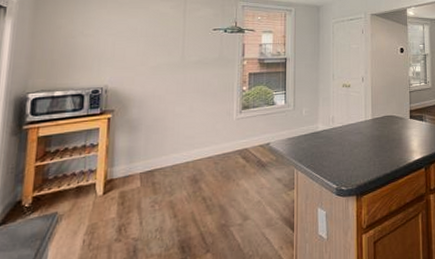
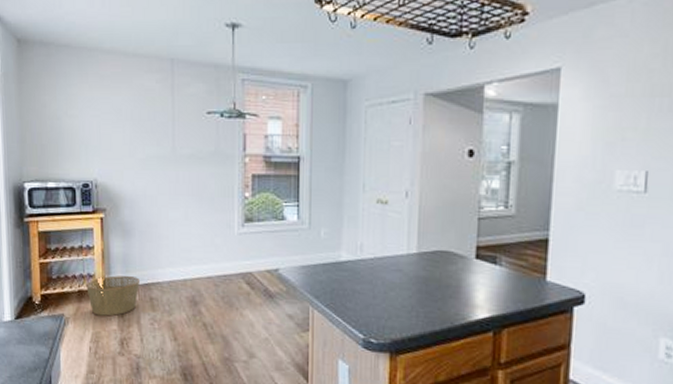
basket: none [86,166,144,208] -> present [86,275,141,317]

